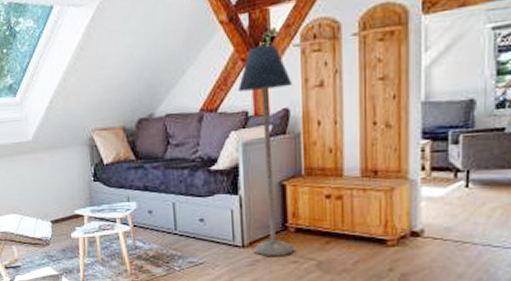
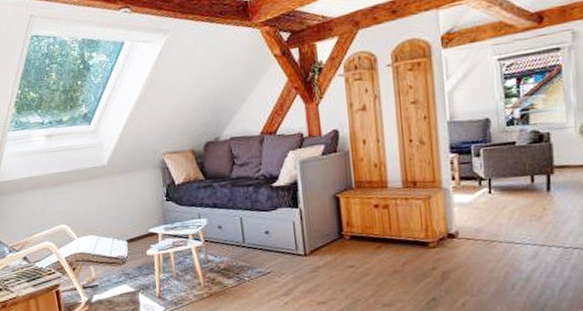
floor lamp: present [237,44,295,256] -> none [292,74,351,263]

